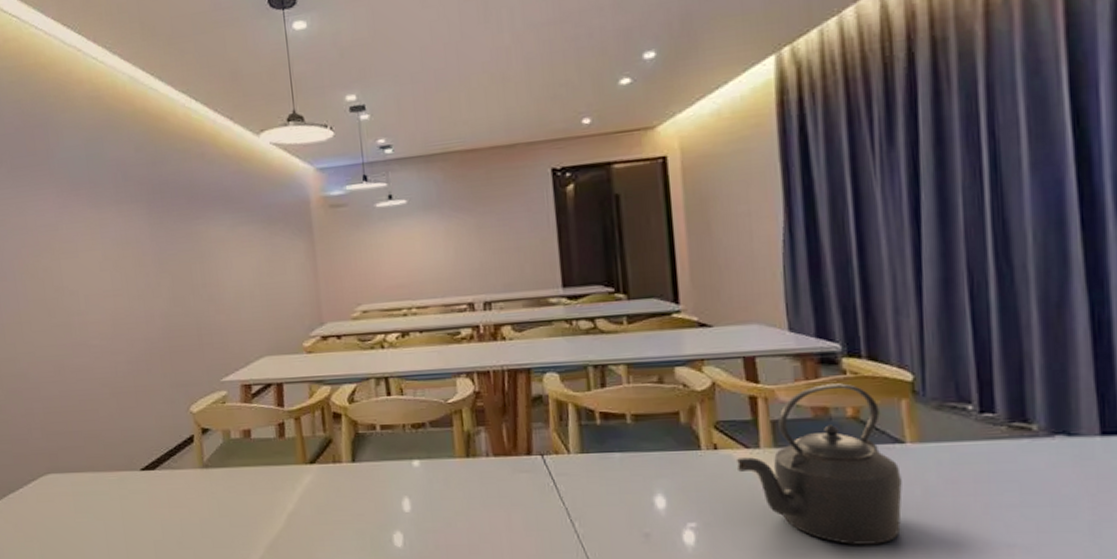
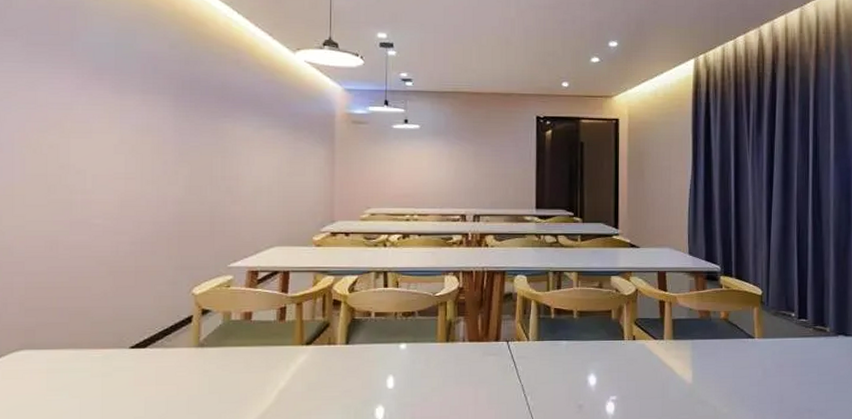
kettle: present [737,383,902,545] -> none [648,294,751,412]

